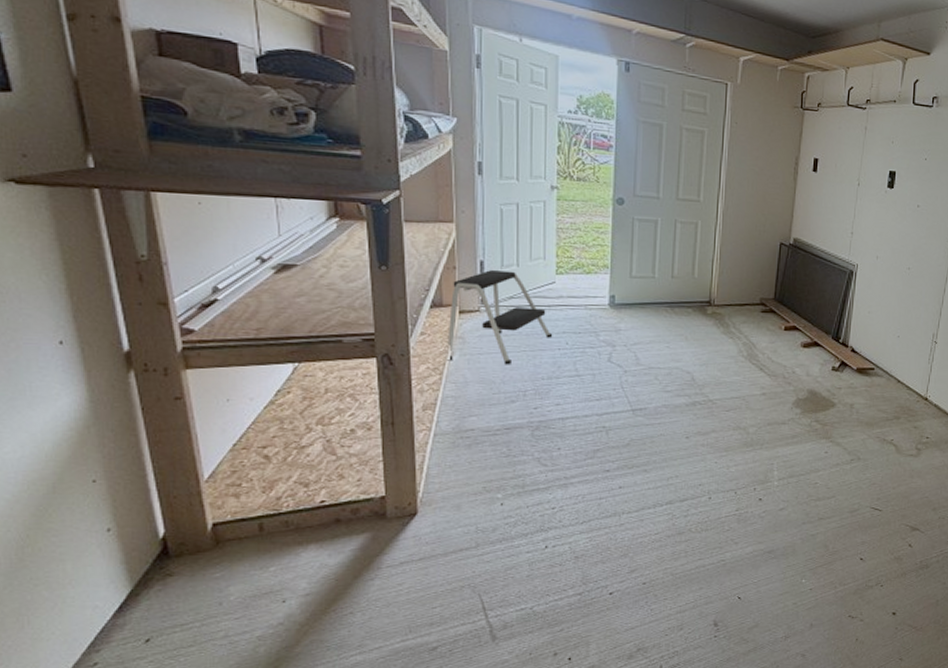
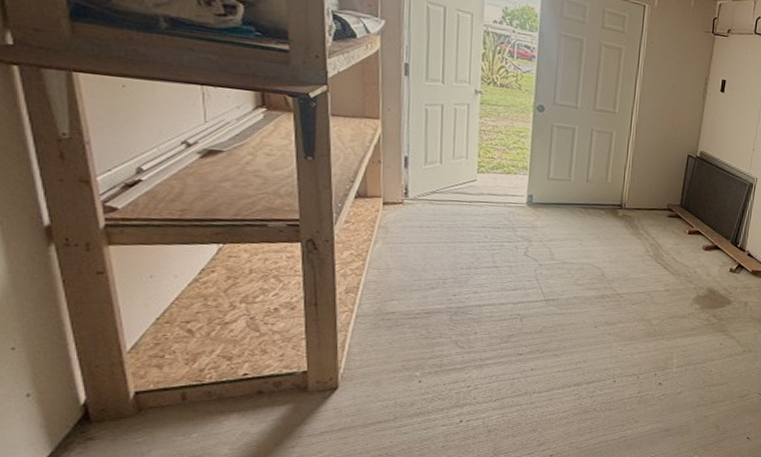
step stool: present [447,270,553,365] -> none [370,166,473,255]

